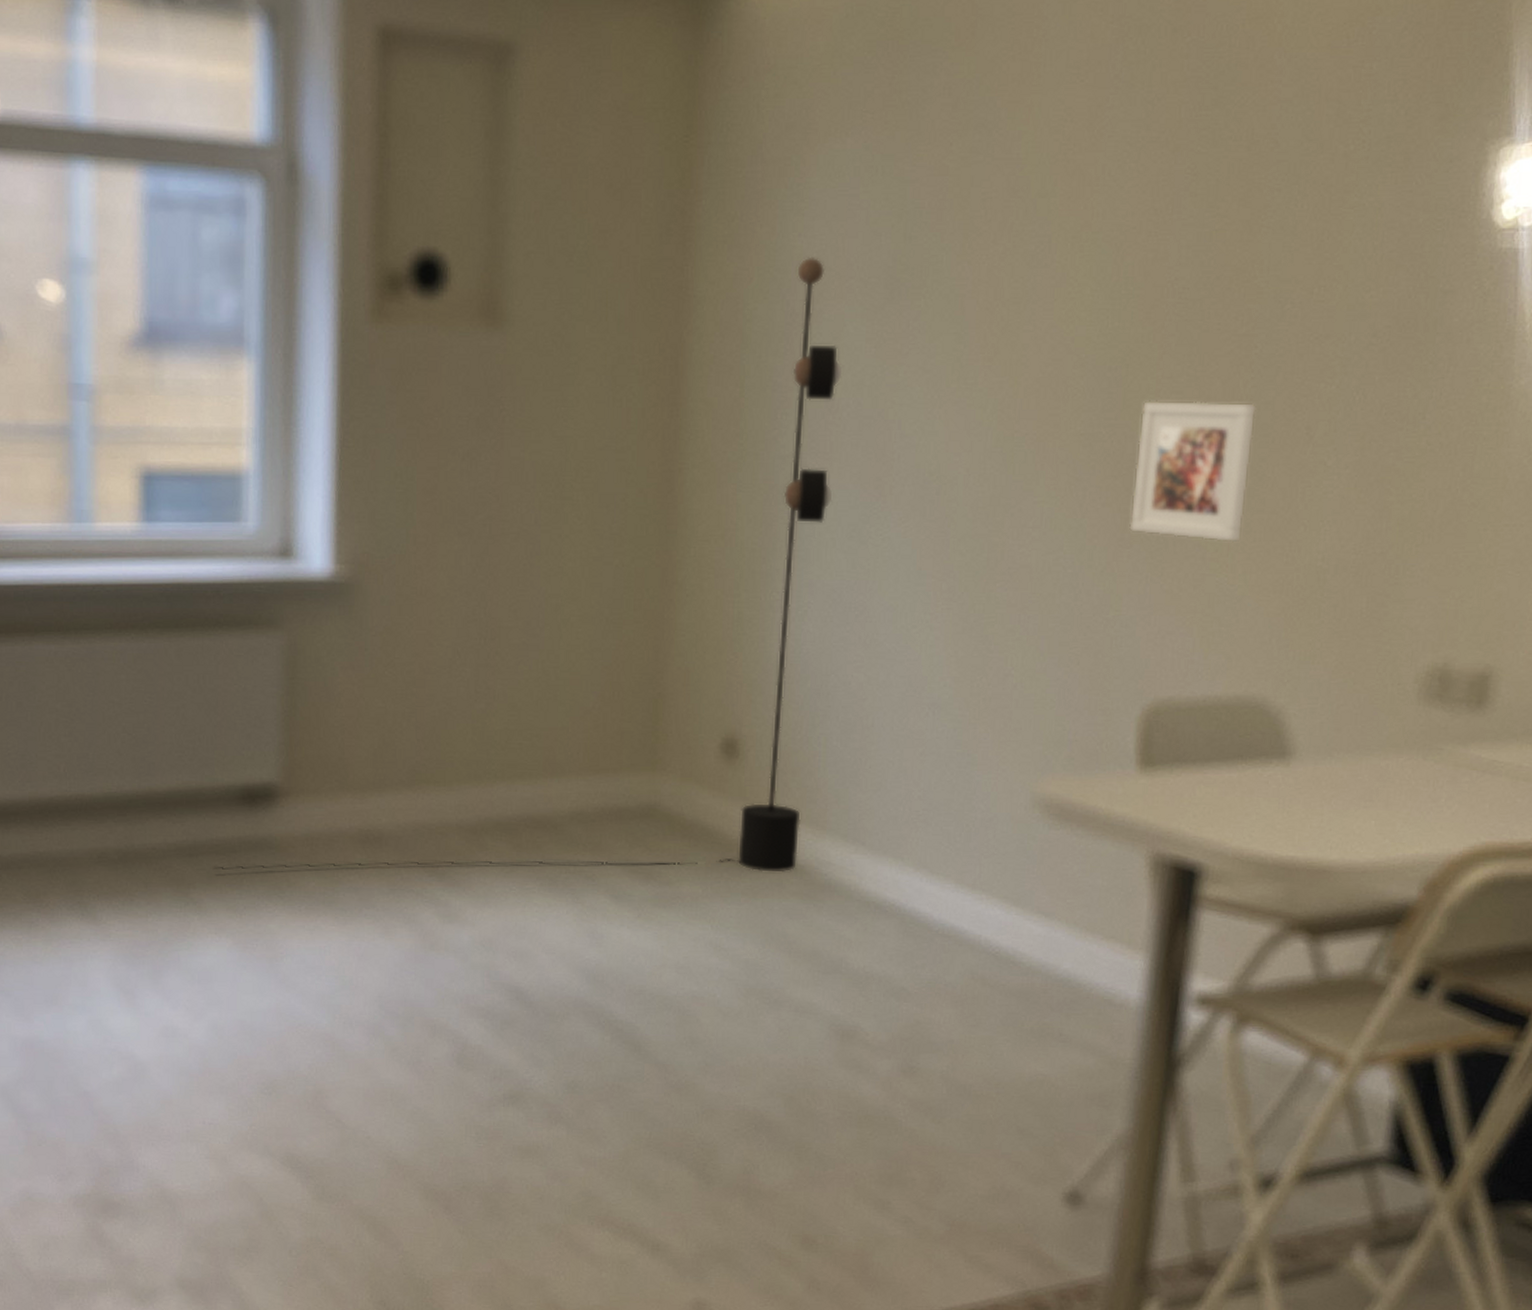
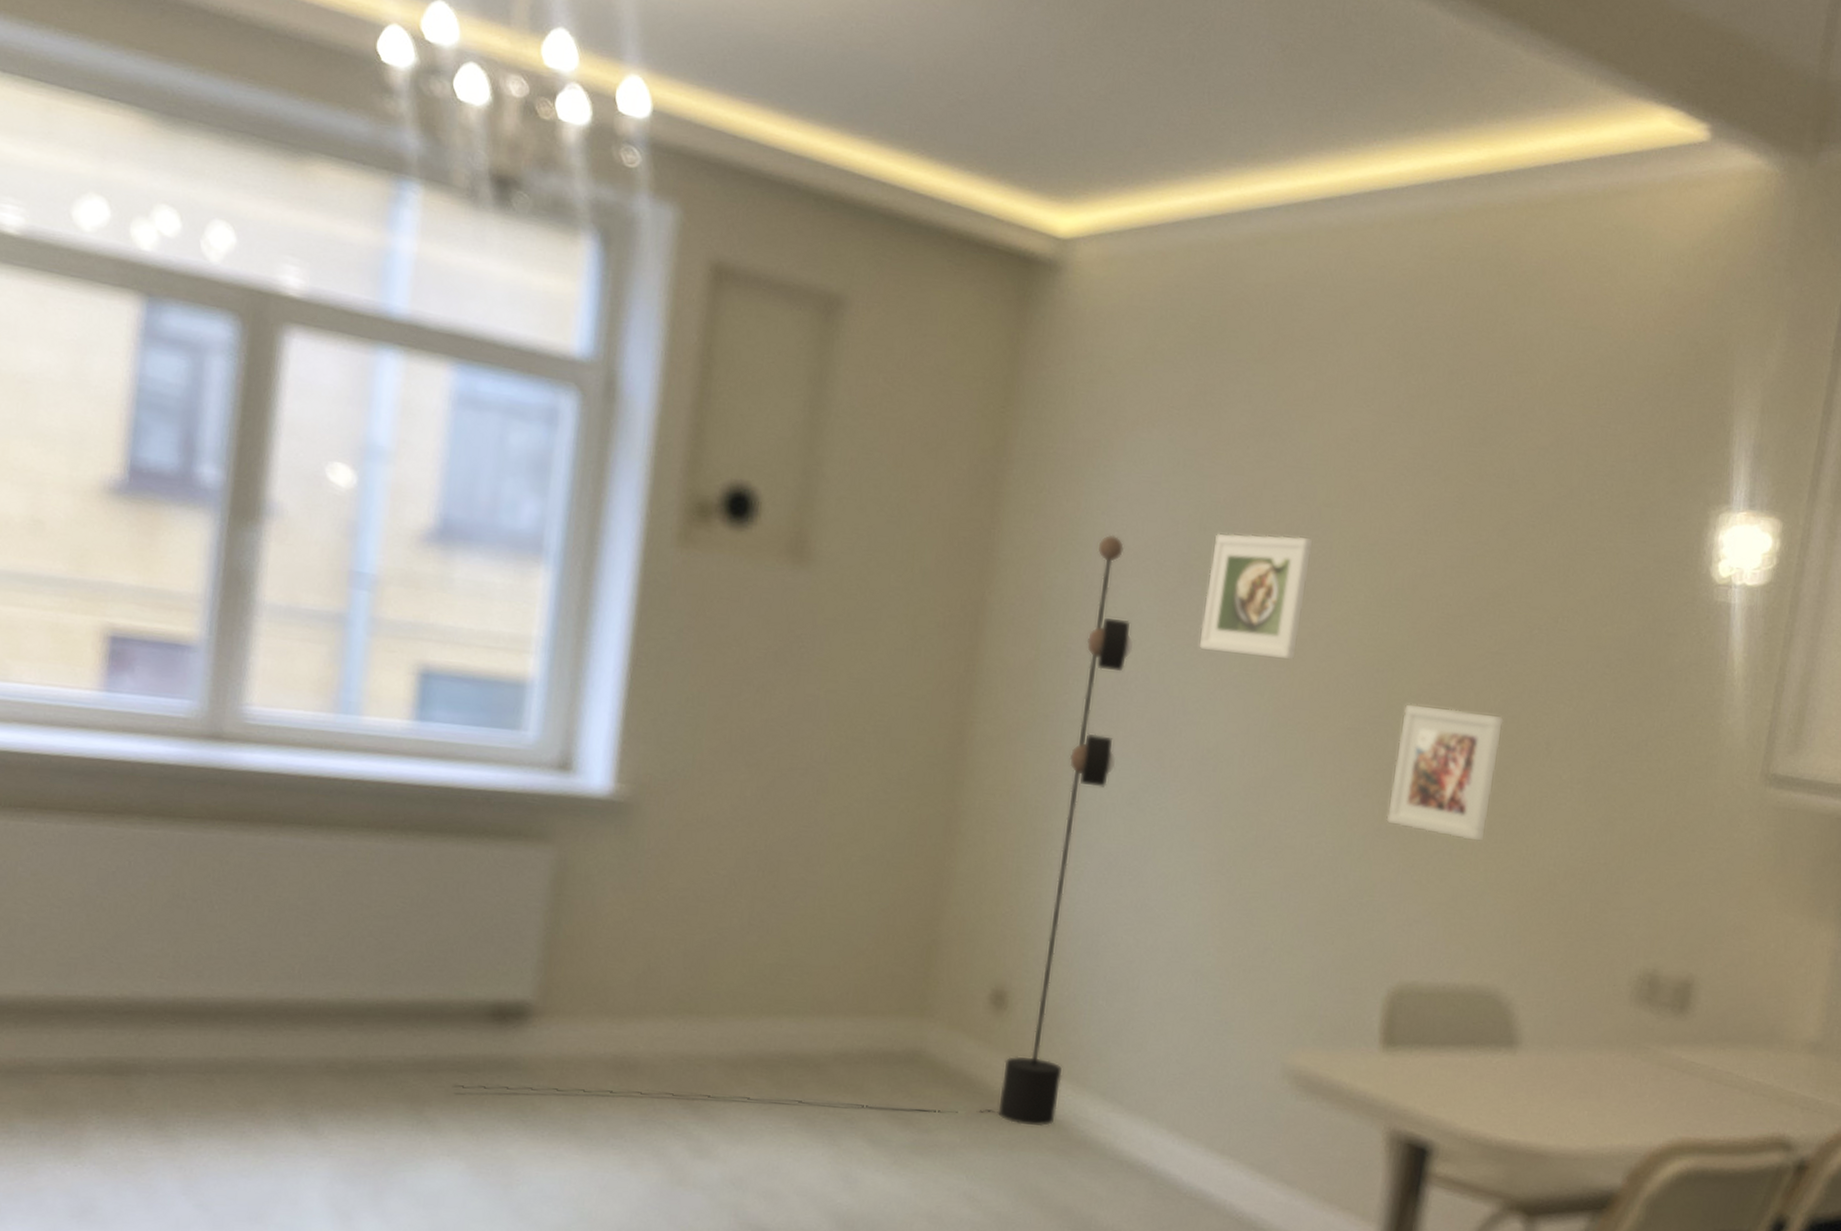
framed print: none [912,233,1029,368] -> present [1199,533,1312,660]

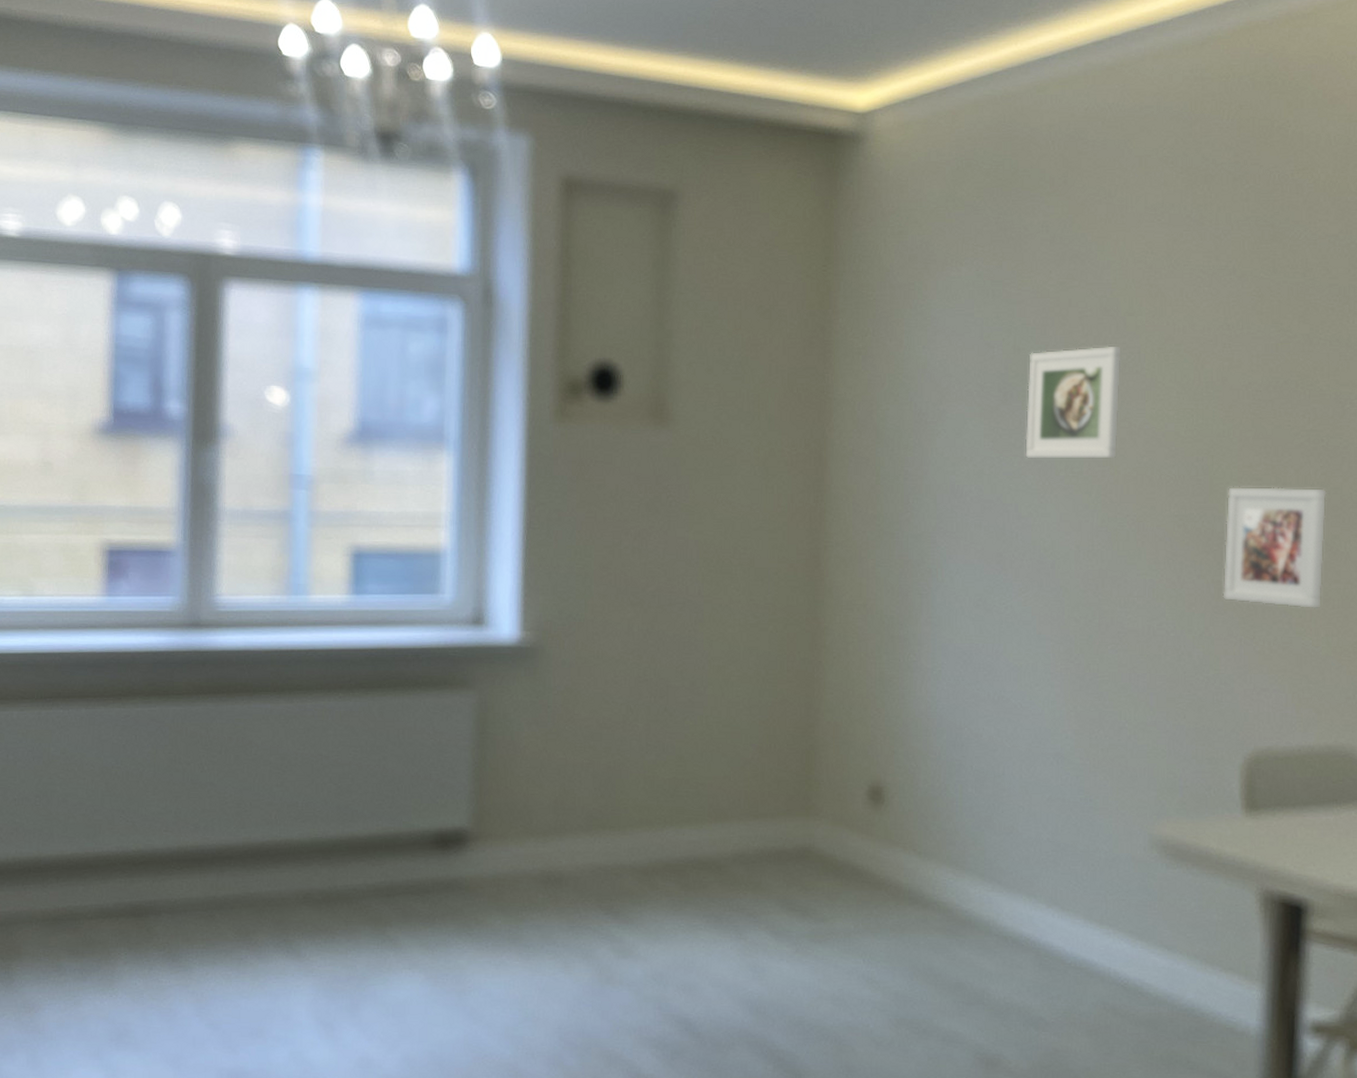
floor lamp: present [452,534,1133,1127] -> none [407,365,965,910]

